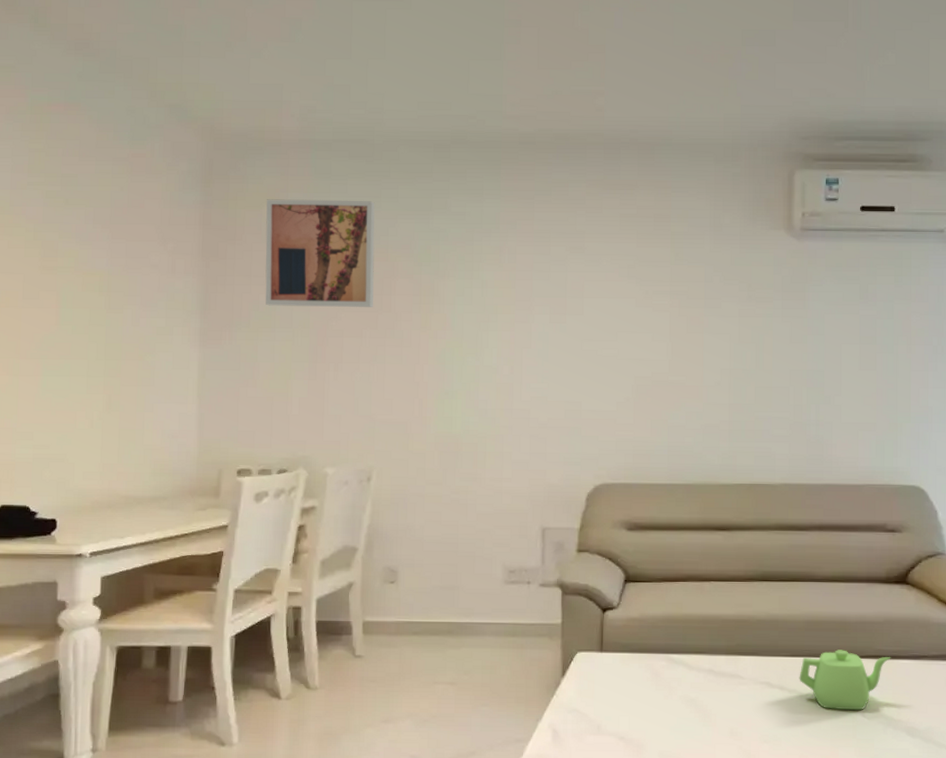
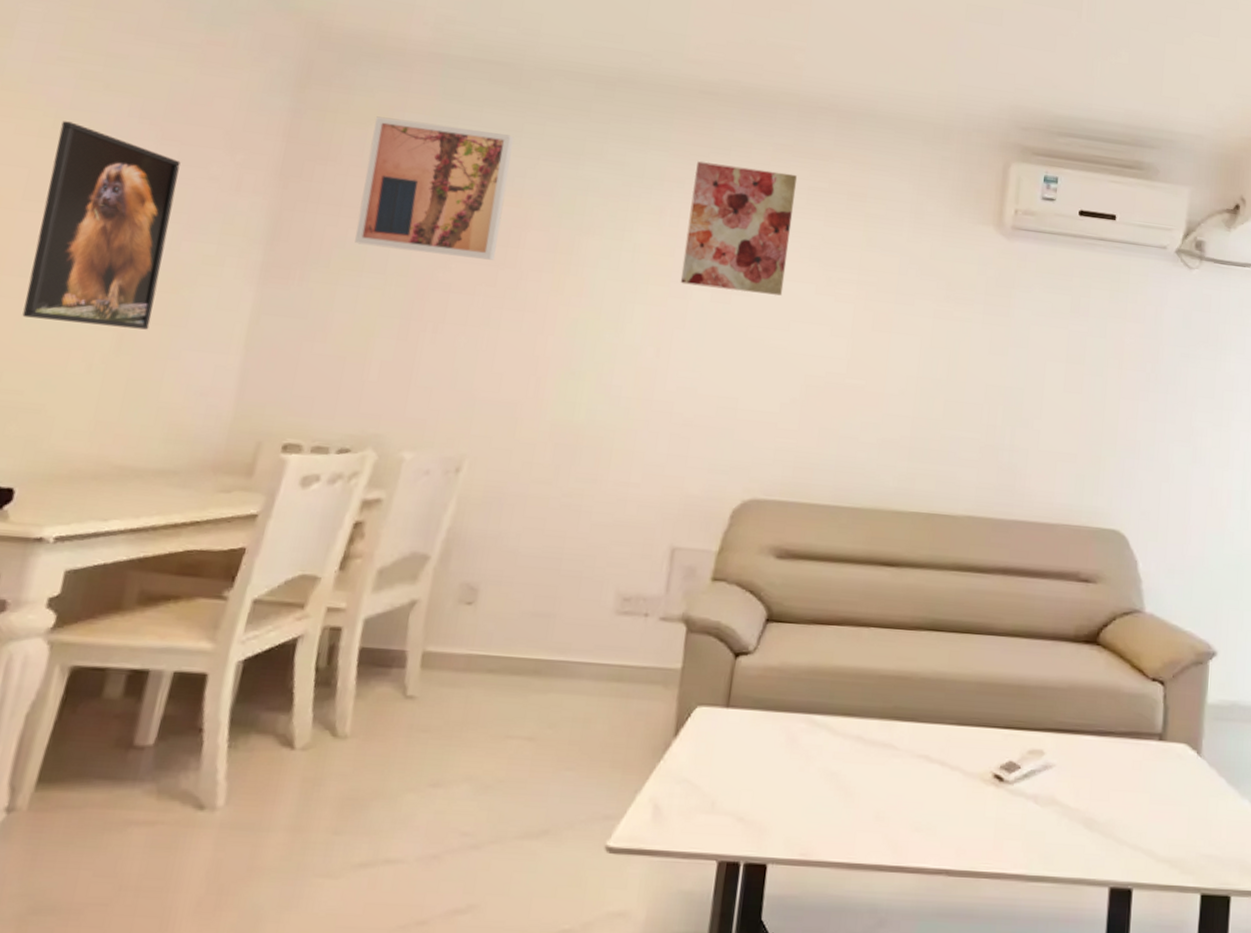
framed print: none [38,233,129,390] -> present [22,121,181,330]
wall art: none [523,204,610,312] -> present [680,161,798,296]
teapot: present [799,650,891,711] -> none [964,719,1073,796]

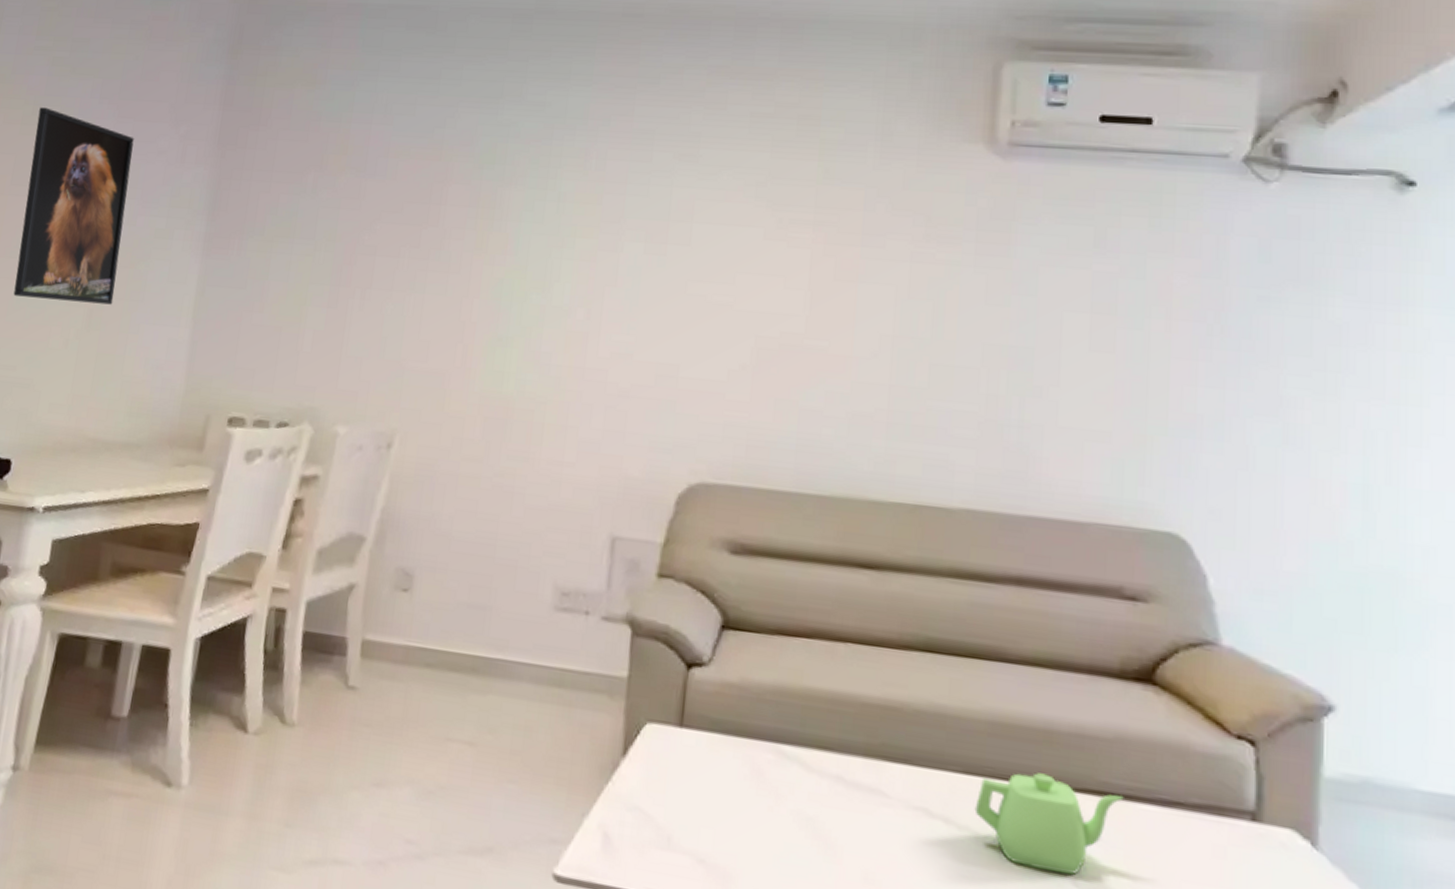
wall art: present [355,116,514,260] -> none [286,76,432,219]
wall art: present [680,161,798,296] -> none [609,94,738,244]
teapot: none [964,719,1073,796] -> present [974,772,1124,875]

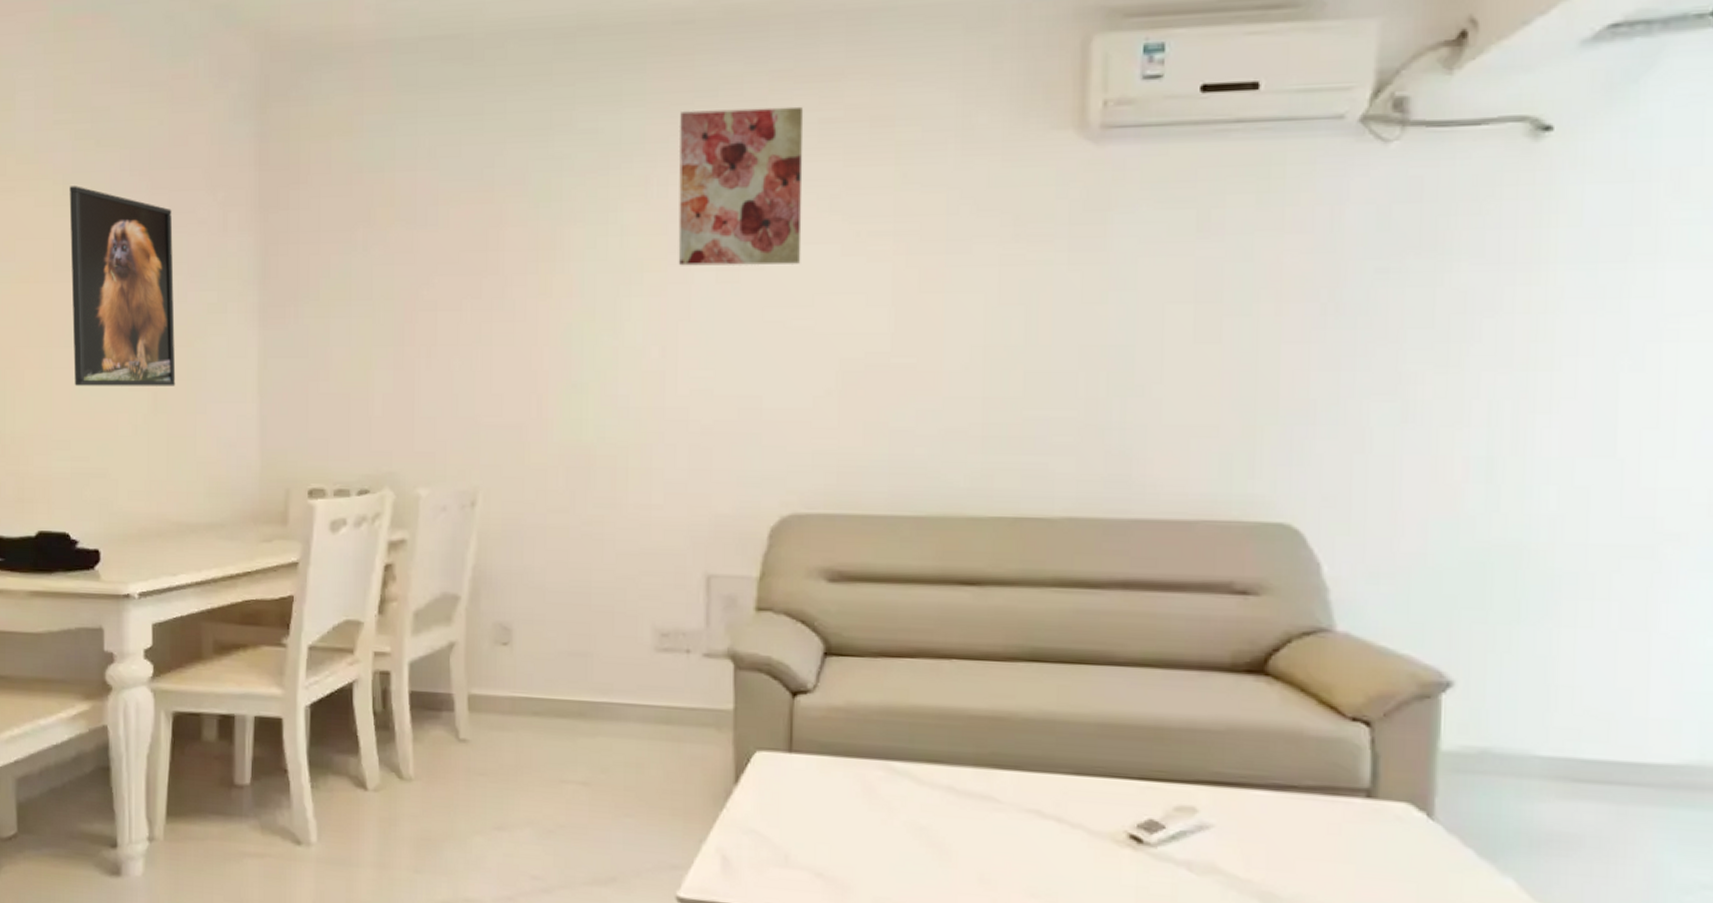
wall art: none [609,94,738,244] -> present [678,106,804,266]
teapot: present [974,772,1124,875] -> none [1087,768,1237,862]

